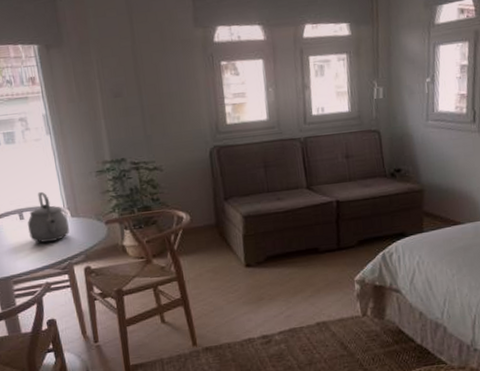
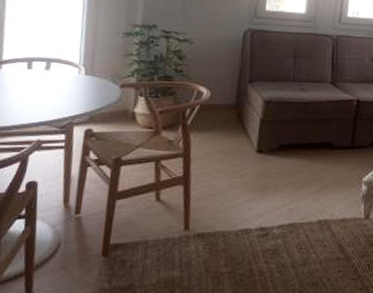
tea kettle: present [27,191,69,243] -> none [33,43,81,97]

